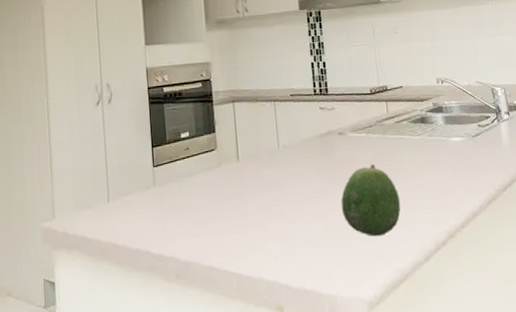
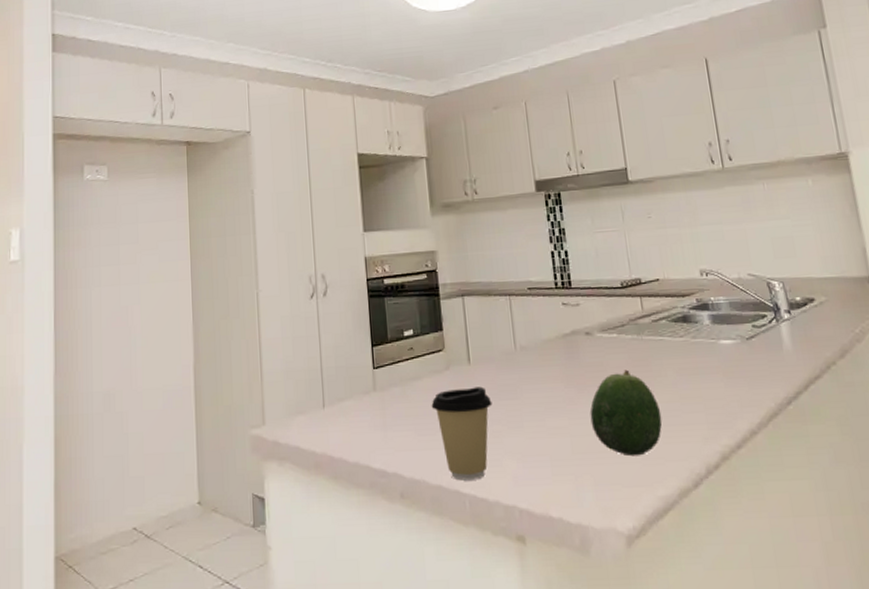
coffee cup: none [204,181,258,262] -> present [431,386,493,481]

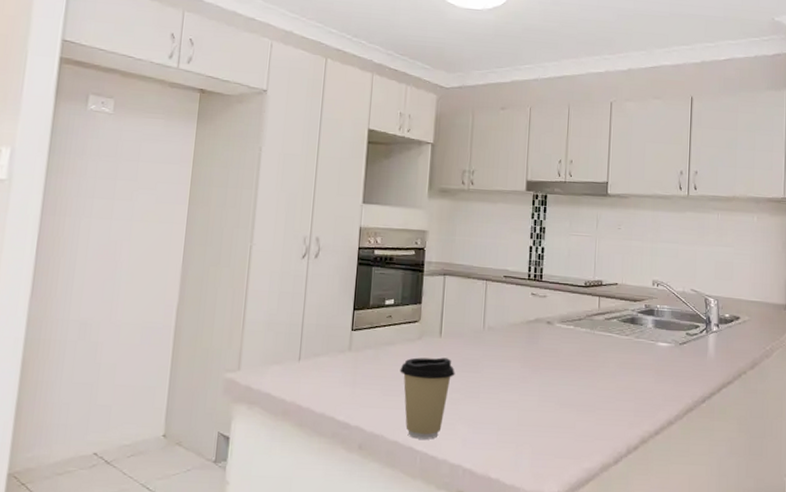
fruit: present [590,369,663,457] -> none [538,358,599,433]

